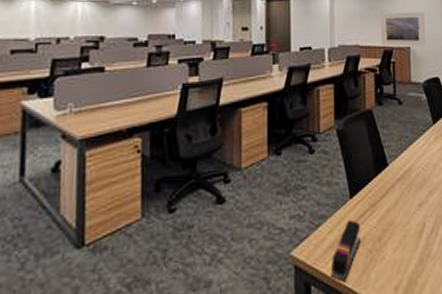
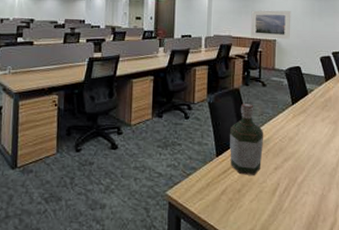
stapler: present [330,219,362,283] -> none [197,173,224,221]
bottle: none [364,126,405,218] -> present [230,102,264,175]

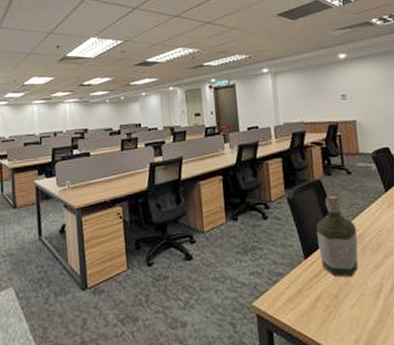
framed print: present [251,10,291,40] -> none [323,86,372,121]

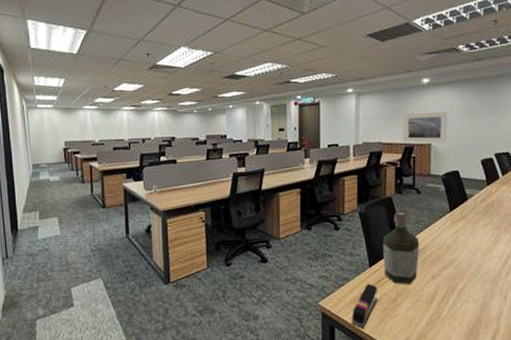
stapler: none [290,277,319,333] -> present [351,283,378,329]
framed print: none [323,86,372,121] -> present [403,112,448,143]

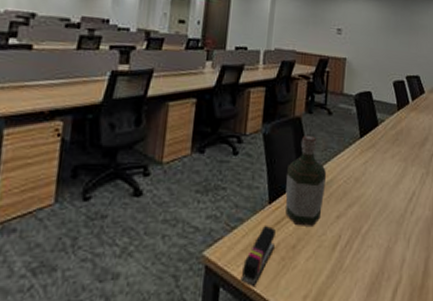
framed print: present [403,112,448,143] -> none [318,21,365,59]

